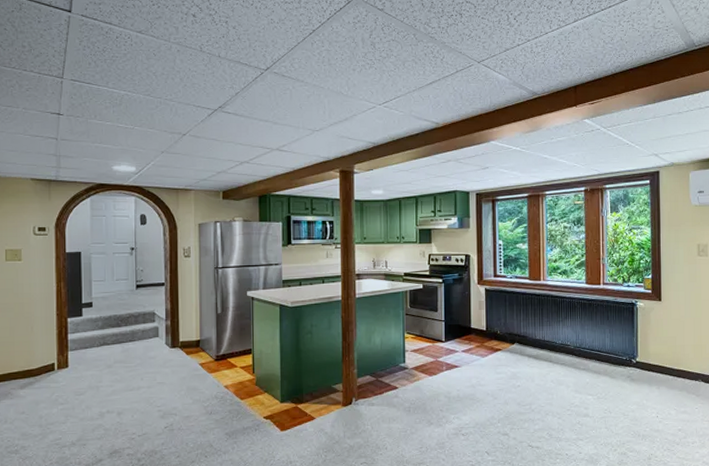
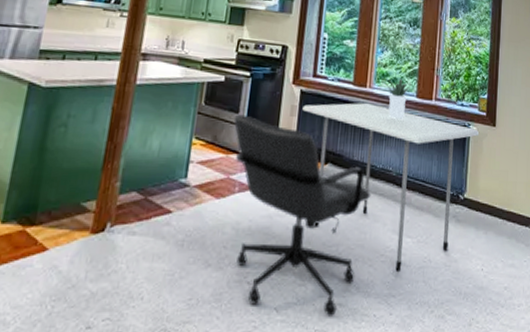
chair: none [434,312,554,456] -> present [233,114,371,316]
dining table: none [488,292,647,421] -> present [302,102,480,271]
potted plant: none [551,270,587,303] -> present [378,79,418,119]

